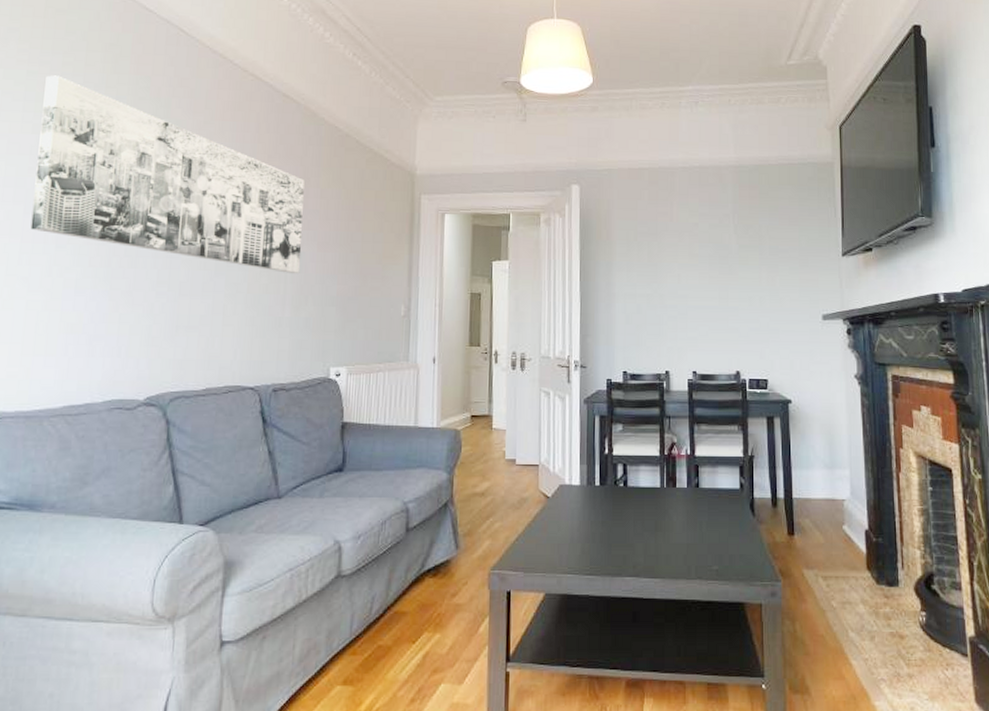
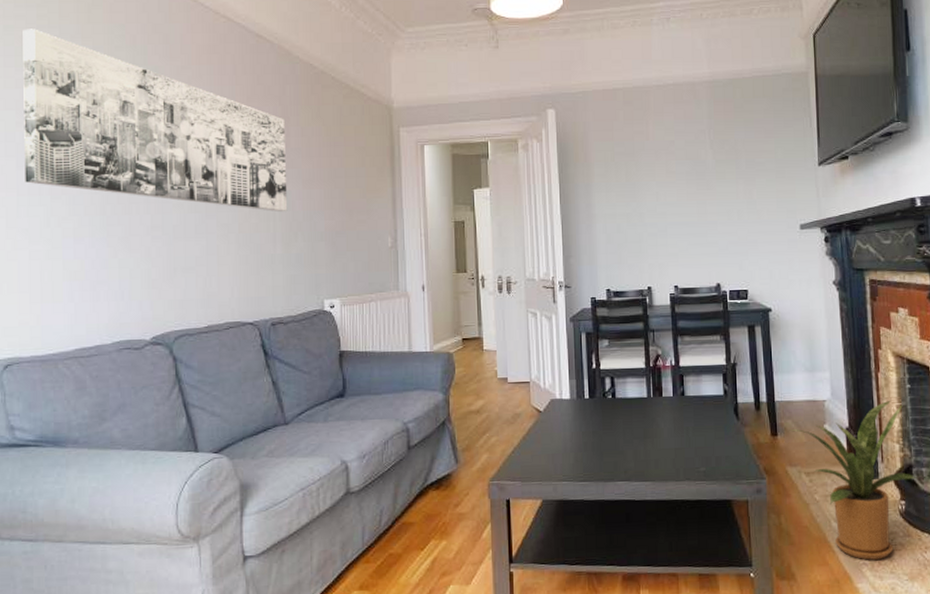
house plant: none [807,504,939,676] -> present [789,401,918,560]

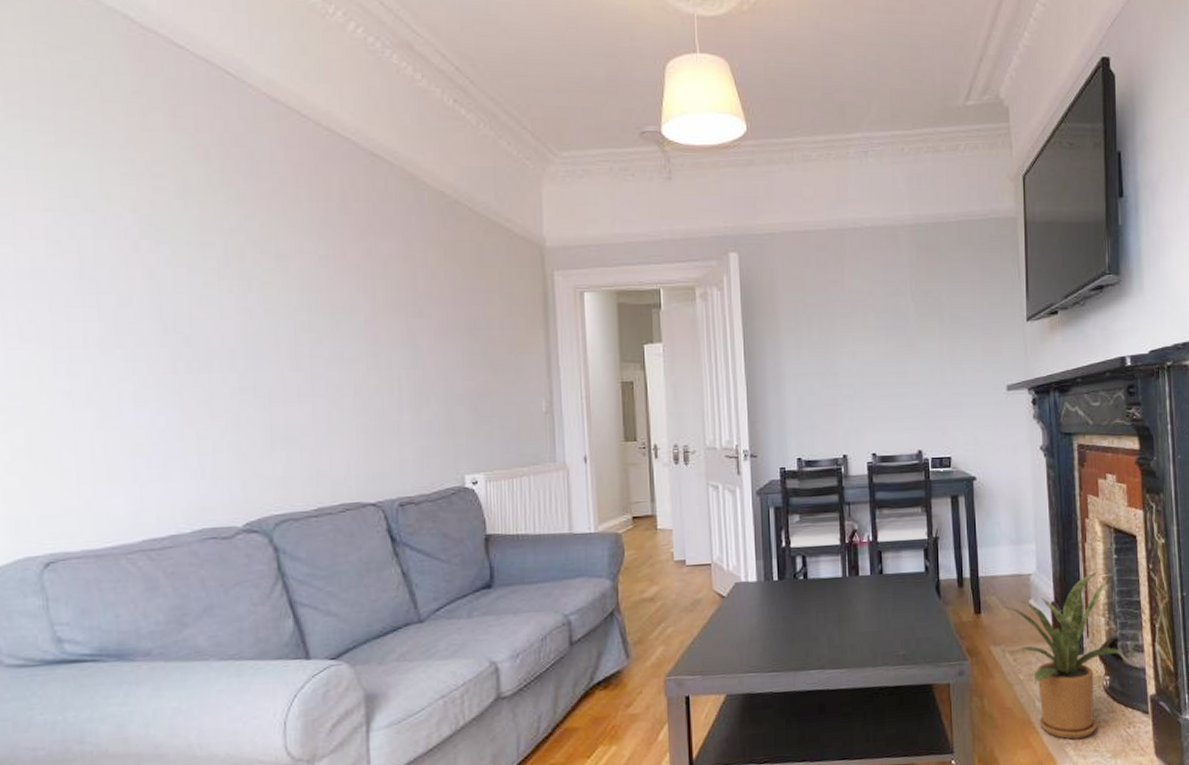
wall art: present [23,29,288,213] -> none [51,134,417,371]

